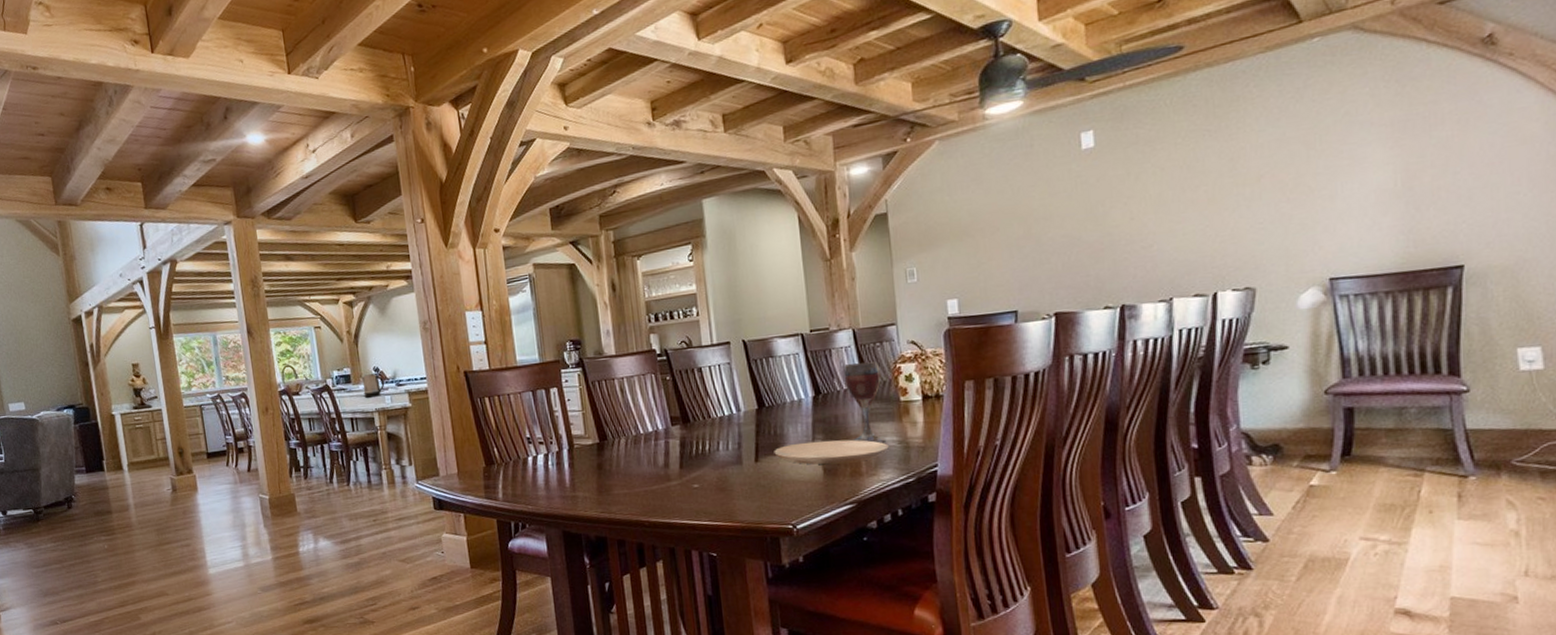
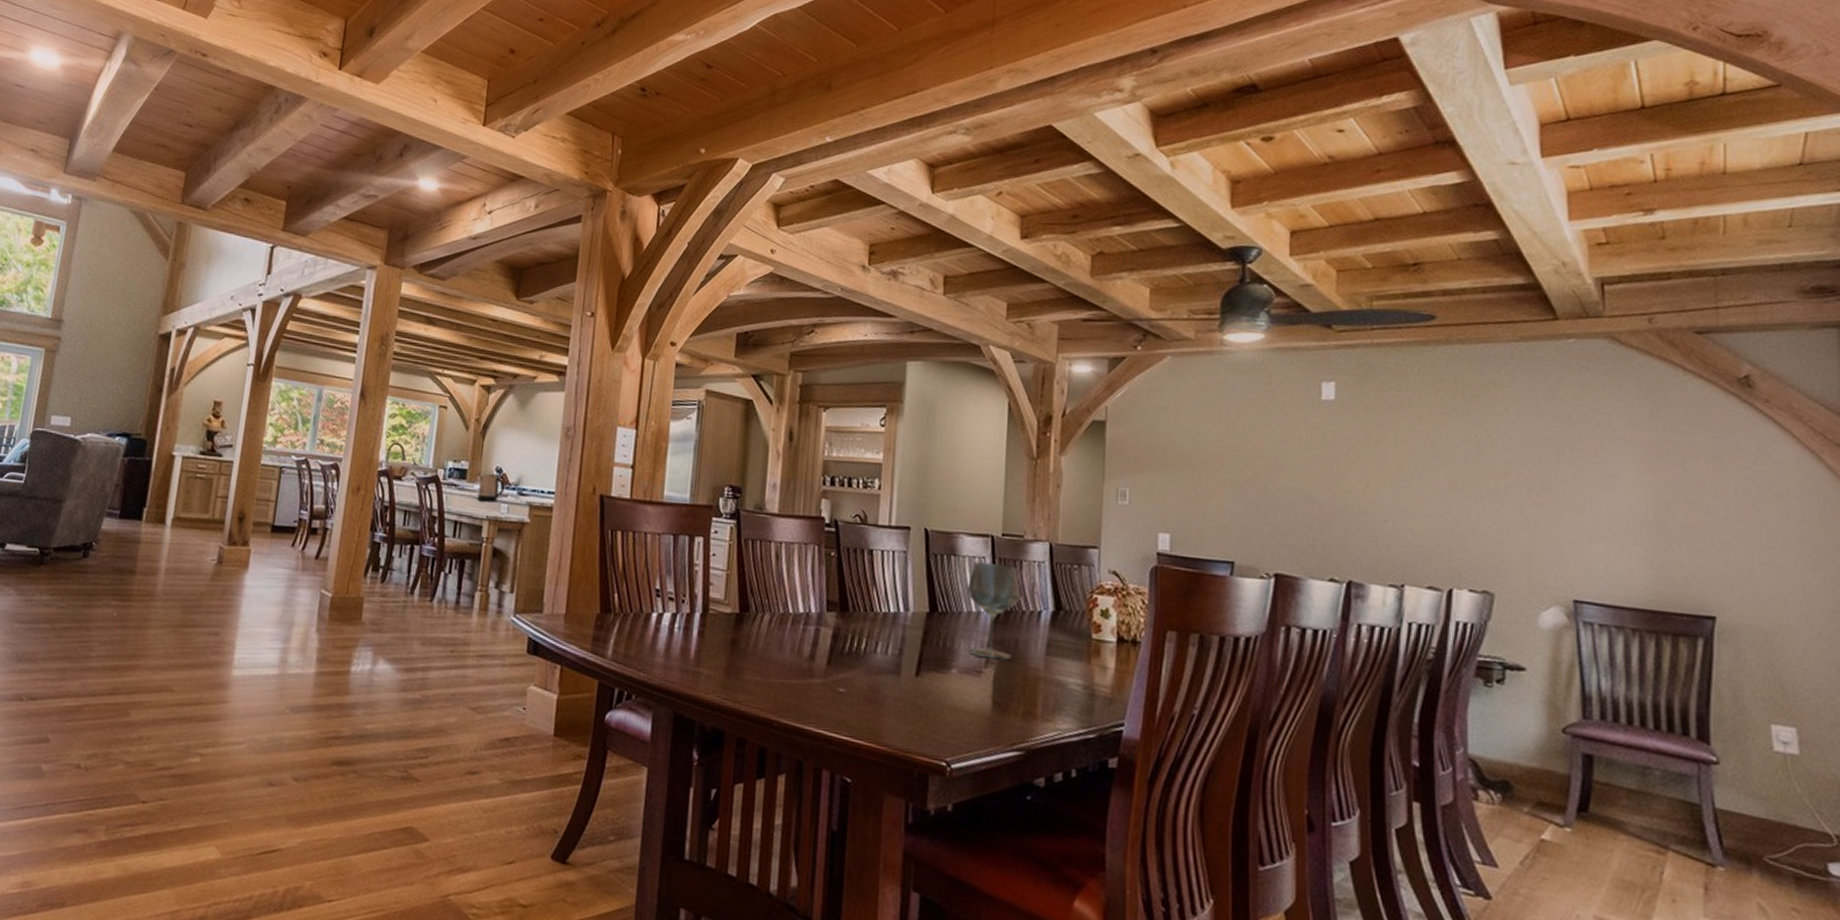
plate: present [774,439,889,465] -> none [939,663,1071,702]
wine glass: none [787,355,834,436] -> present [967,561,1021,661]
cup: present [843,362,887,444] -> none [1031,582,1074,685]

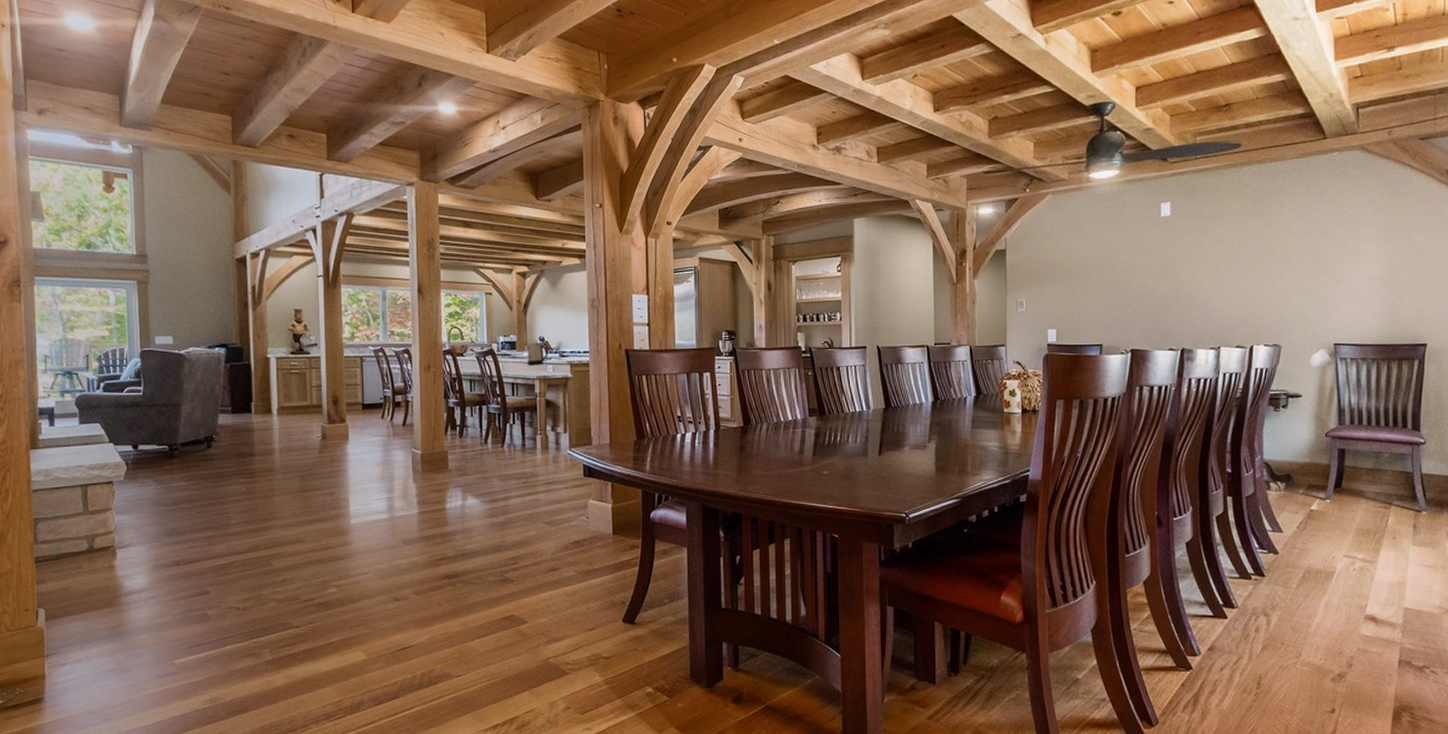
wine glass: present [967,561,1021,661] -> none [912,366,951,436]

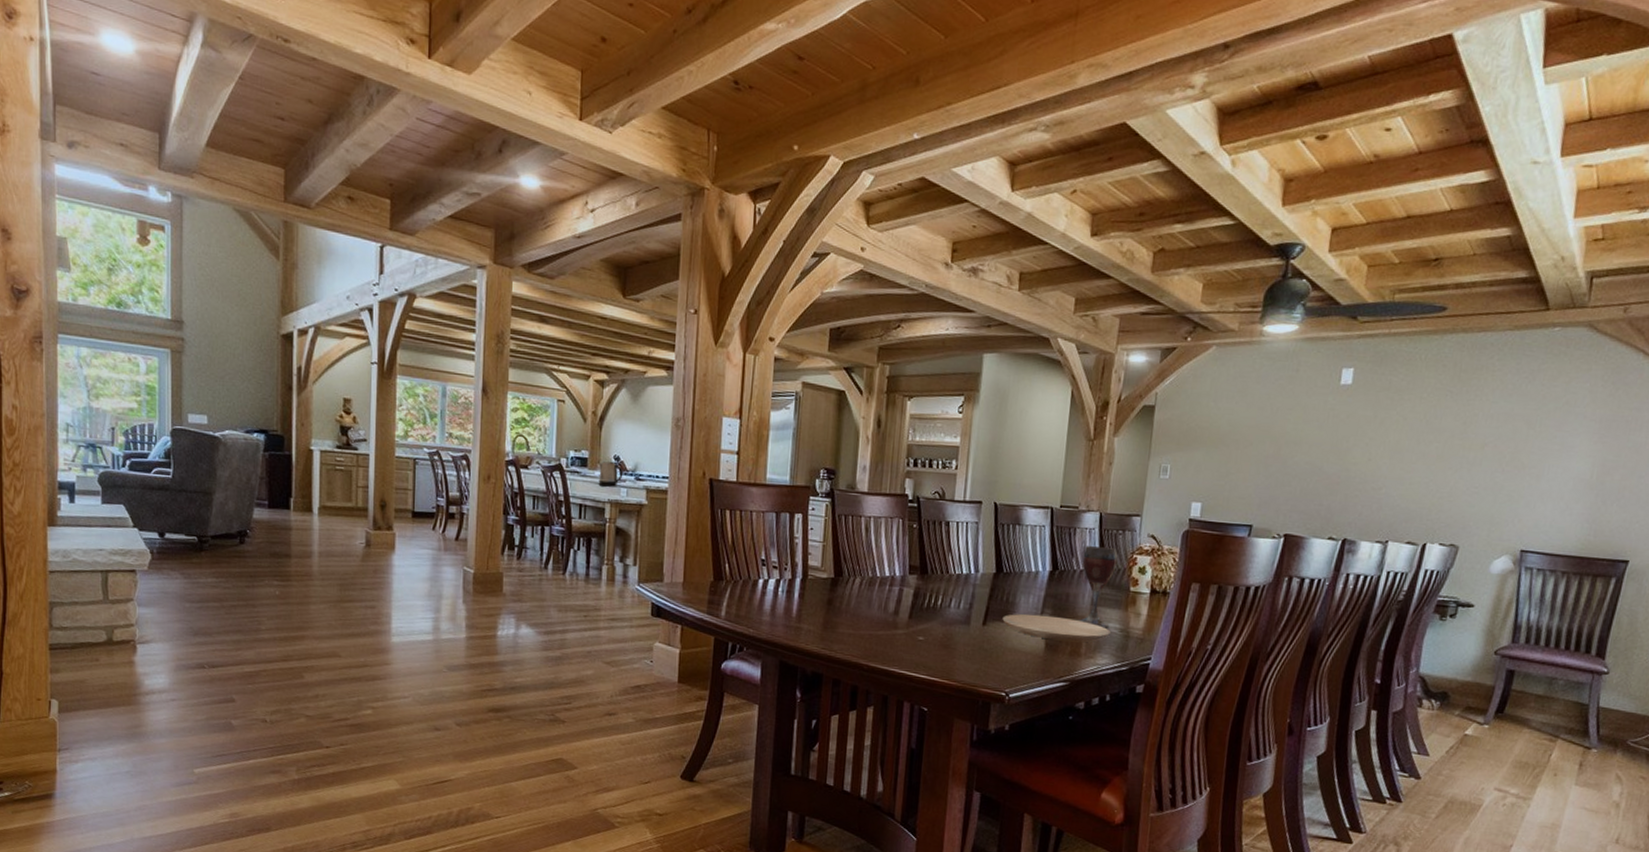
plate: none [895,441,991,463] -> present [1002,613,1111,643]
cup: none [959,376,990,448] -> present [1078,546,1118,629]

